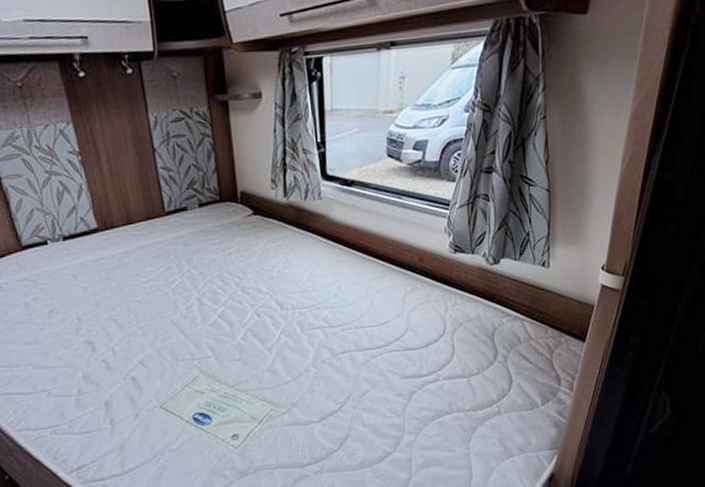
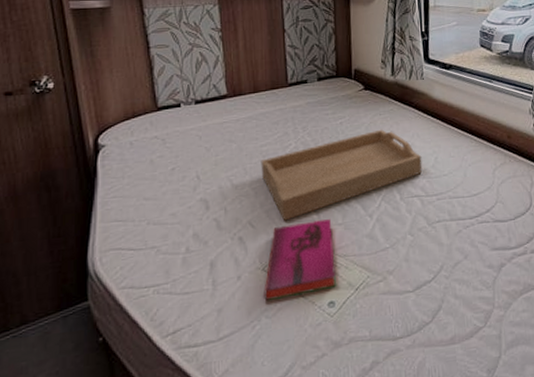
serving tray: none [145,258,324,359] -> present [260,129,423,221]
hardback book: none [163,354,238,437] -> present [262,218,336,302]

